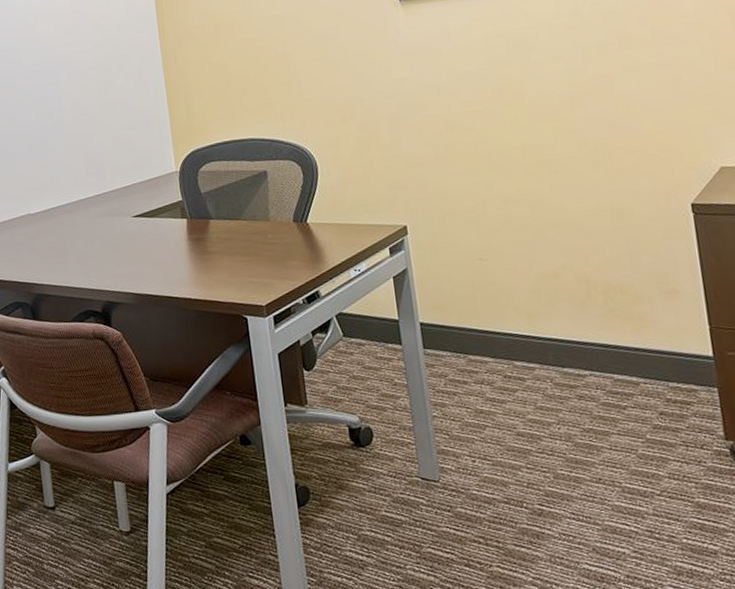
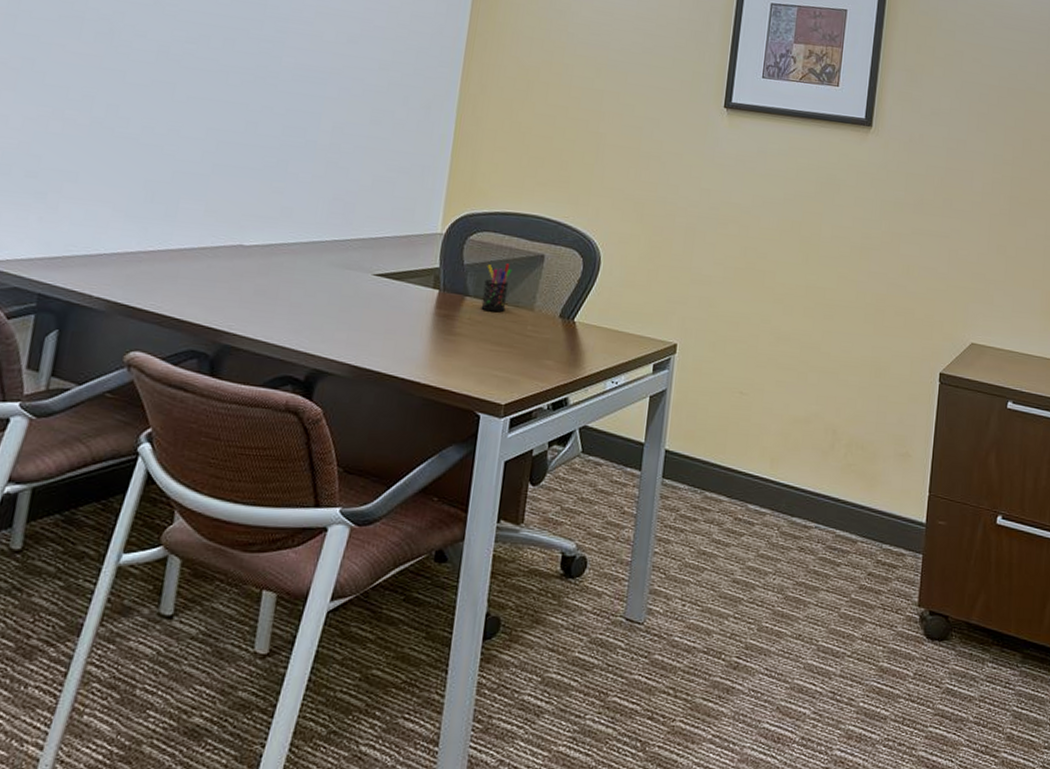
pen holder: none [220,185,246,229] -> present [481,263,513,312]

